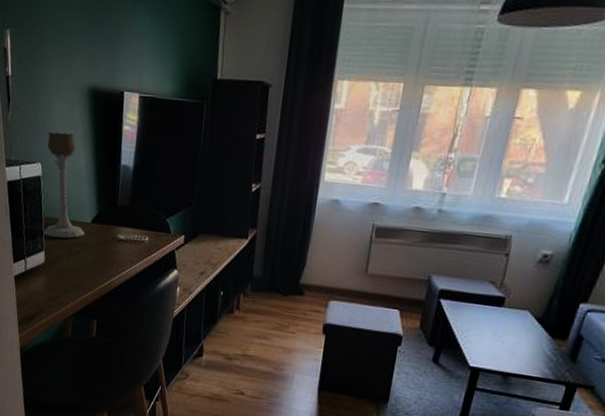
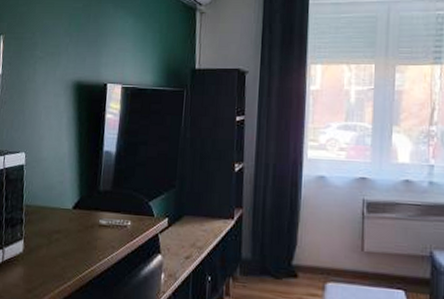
candle holder: present [43,131,85,239] -> none [23,123,66,226]

